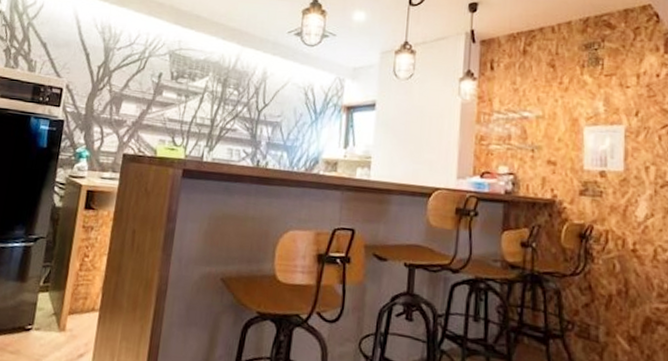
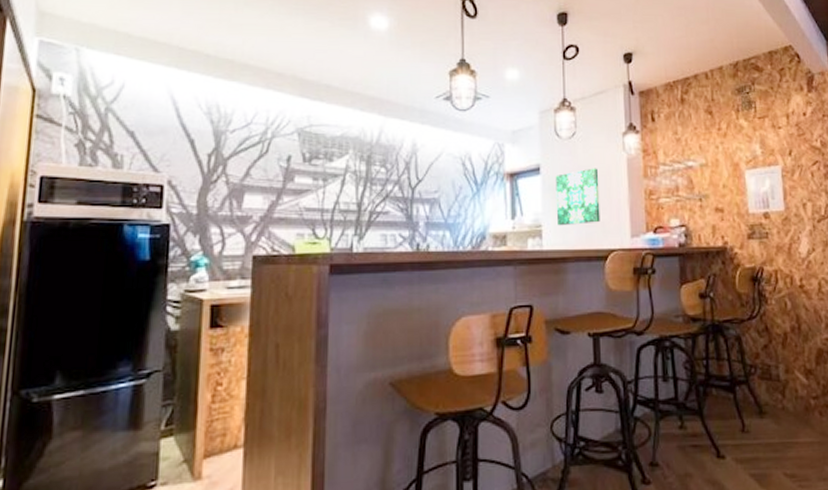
wall art: none [386,109,431,161] -> present [555,168,600,226]

